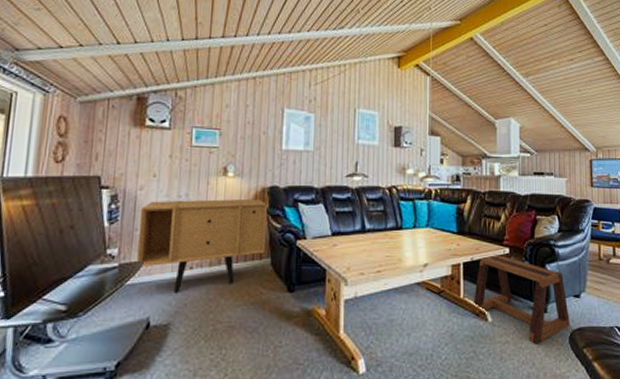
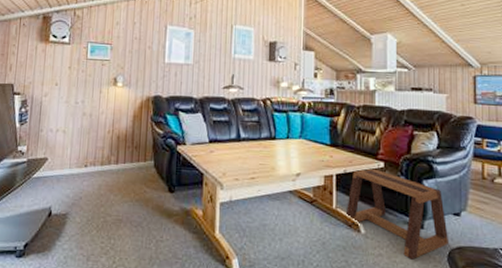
sideboard: present [136,198,267,293] -> none [41,106,151,187]

